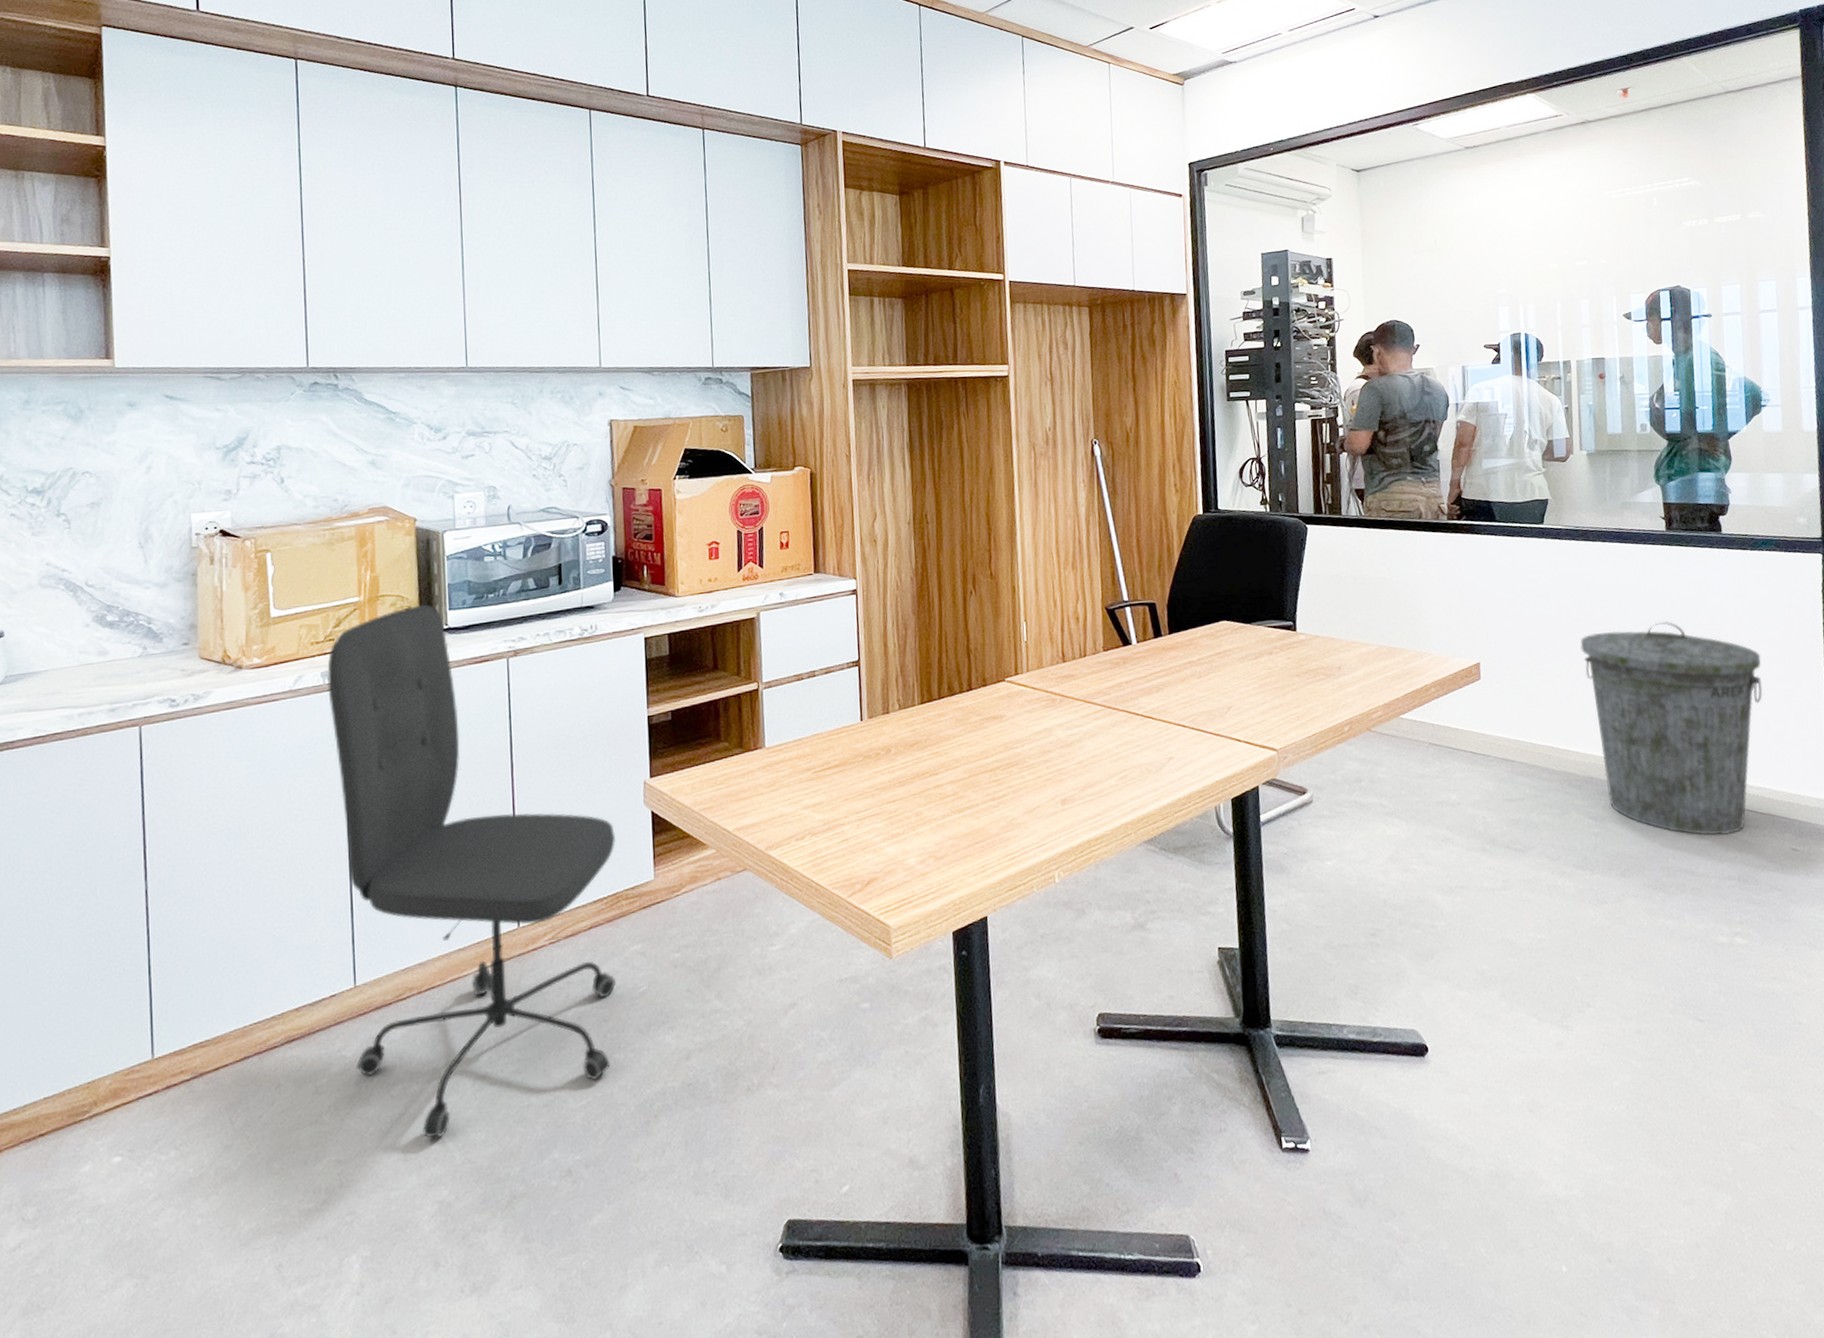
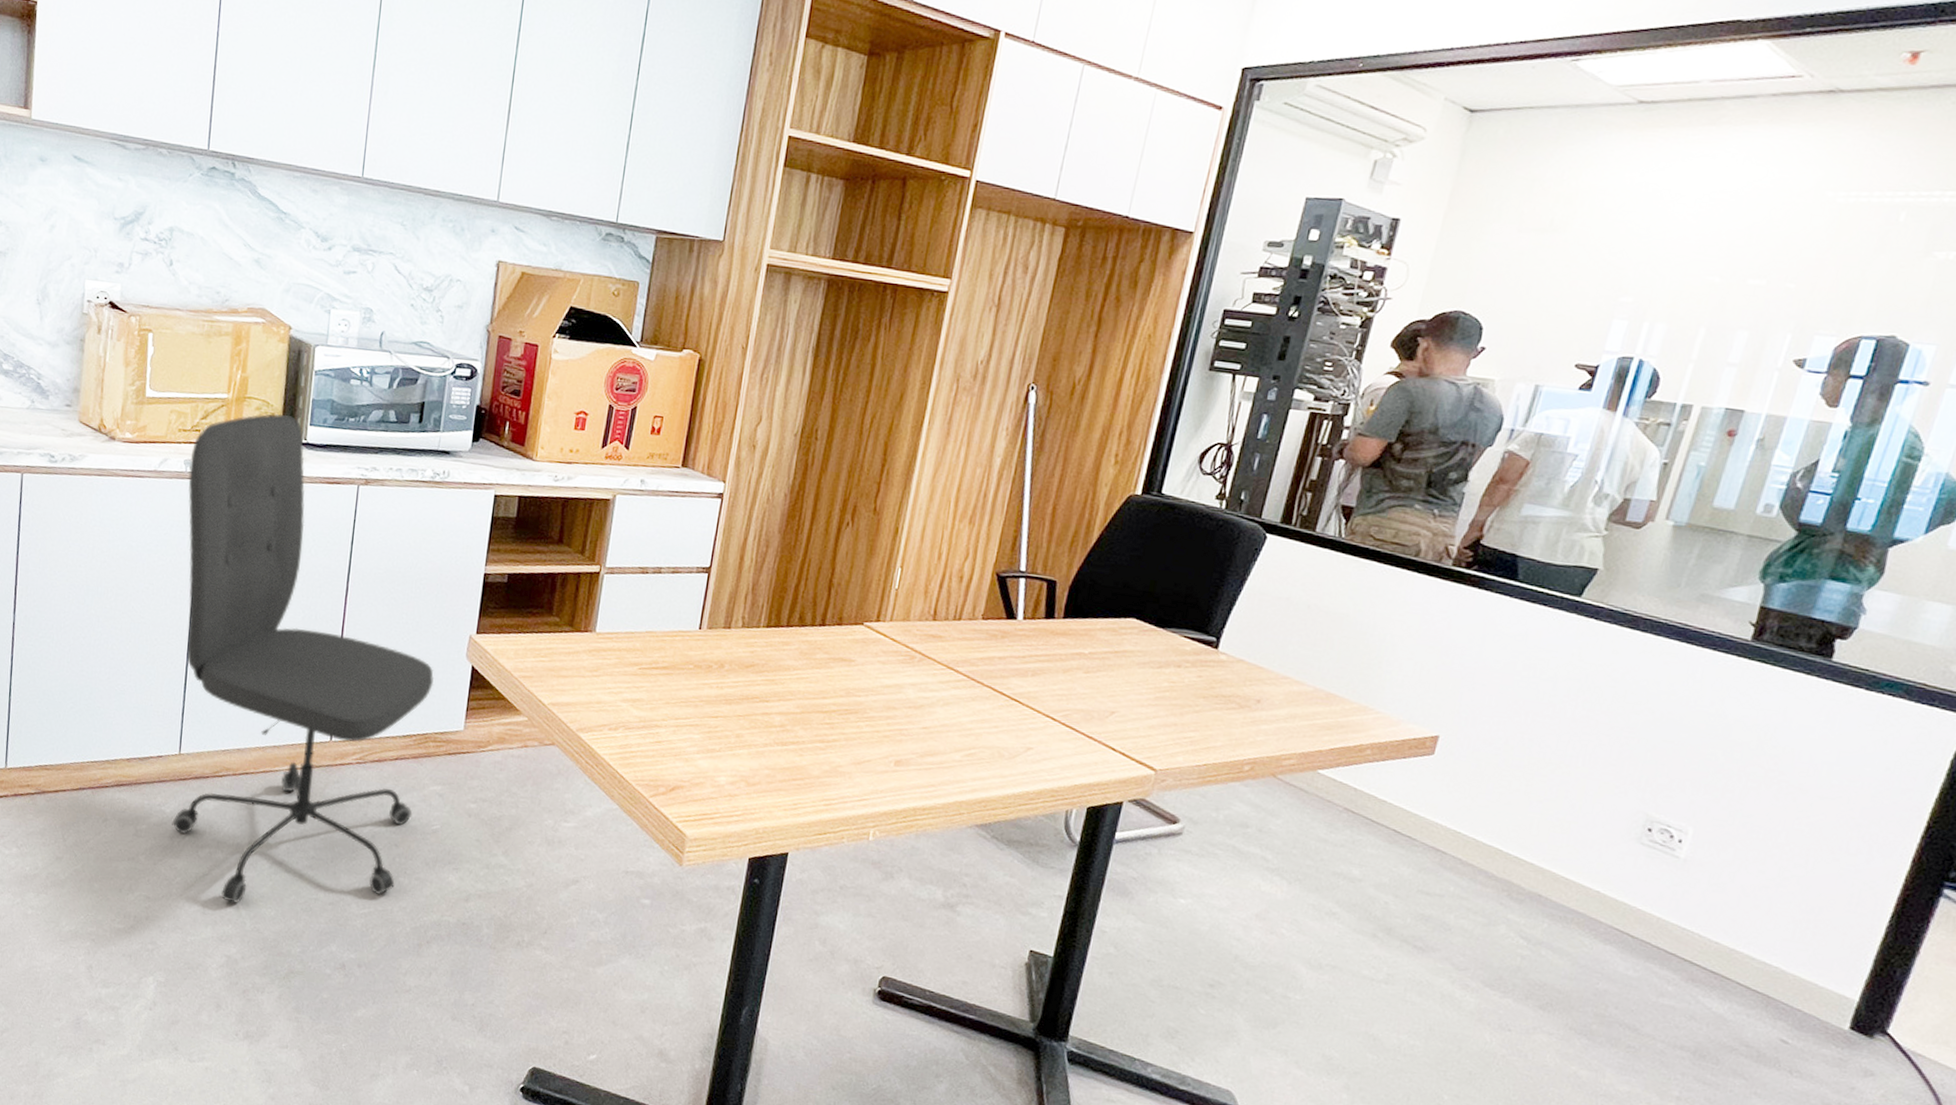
trash can: present [1580,621,1763,836] -> none [1554,737,1828,1003]

